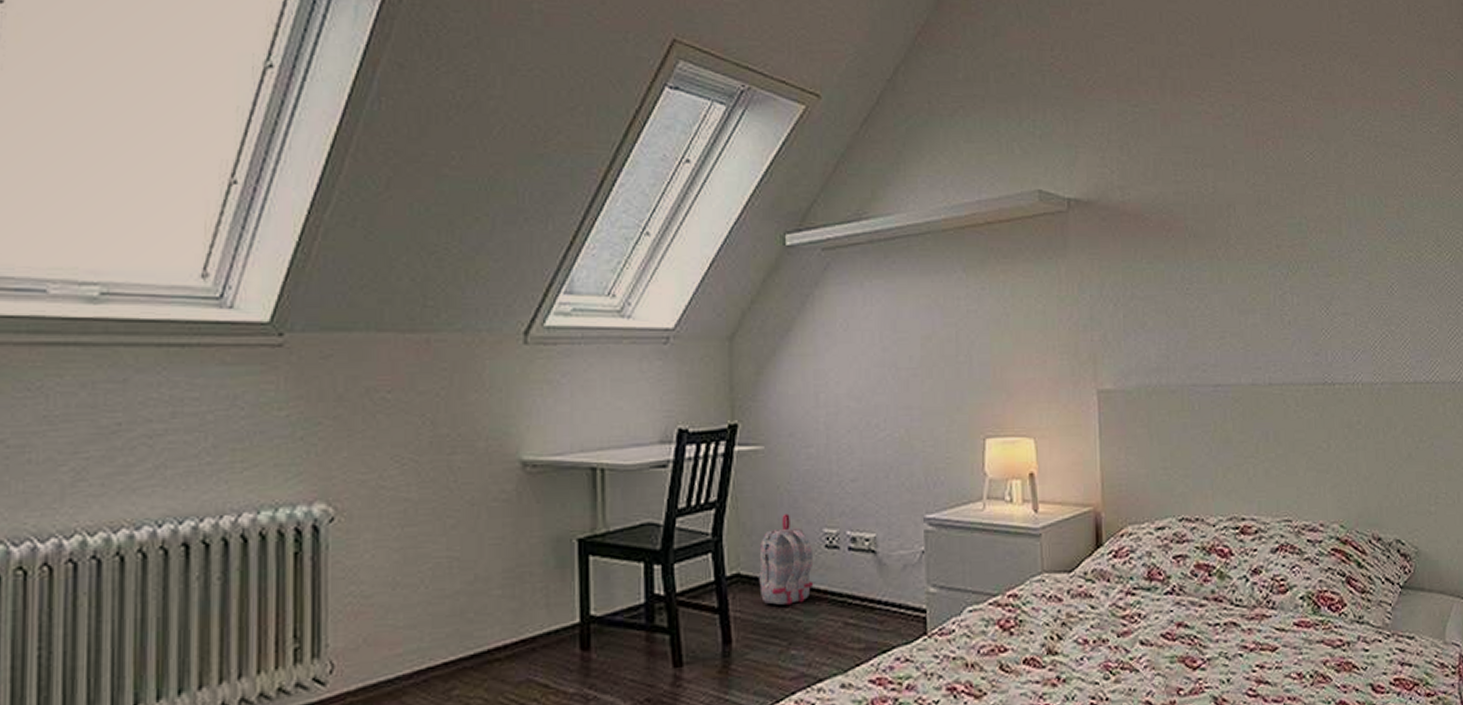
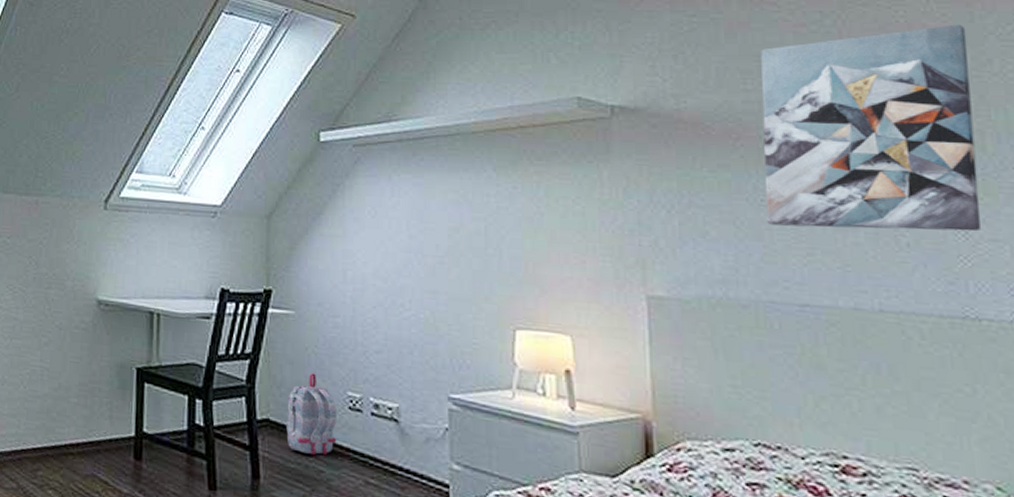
wall art: none [1188,120,1337,312] -> present [761,24,982,232]

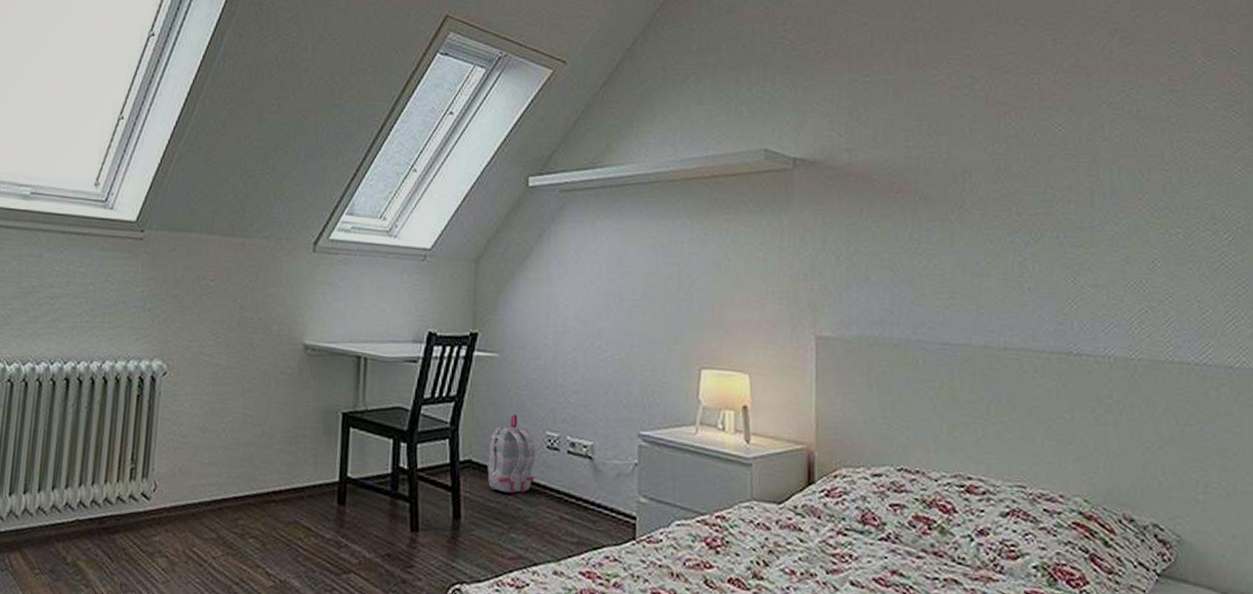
wall art: present [761,24,982,232] -> none [918,93,1087,278]

